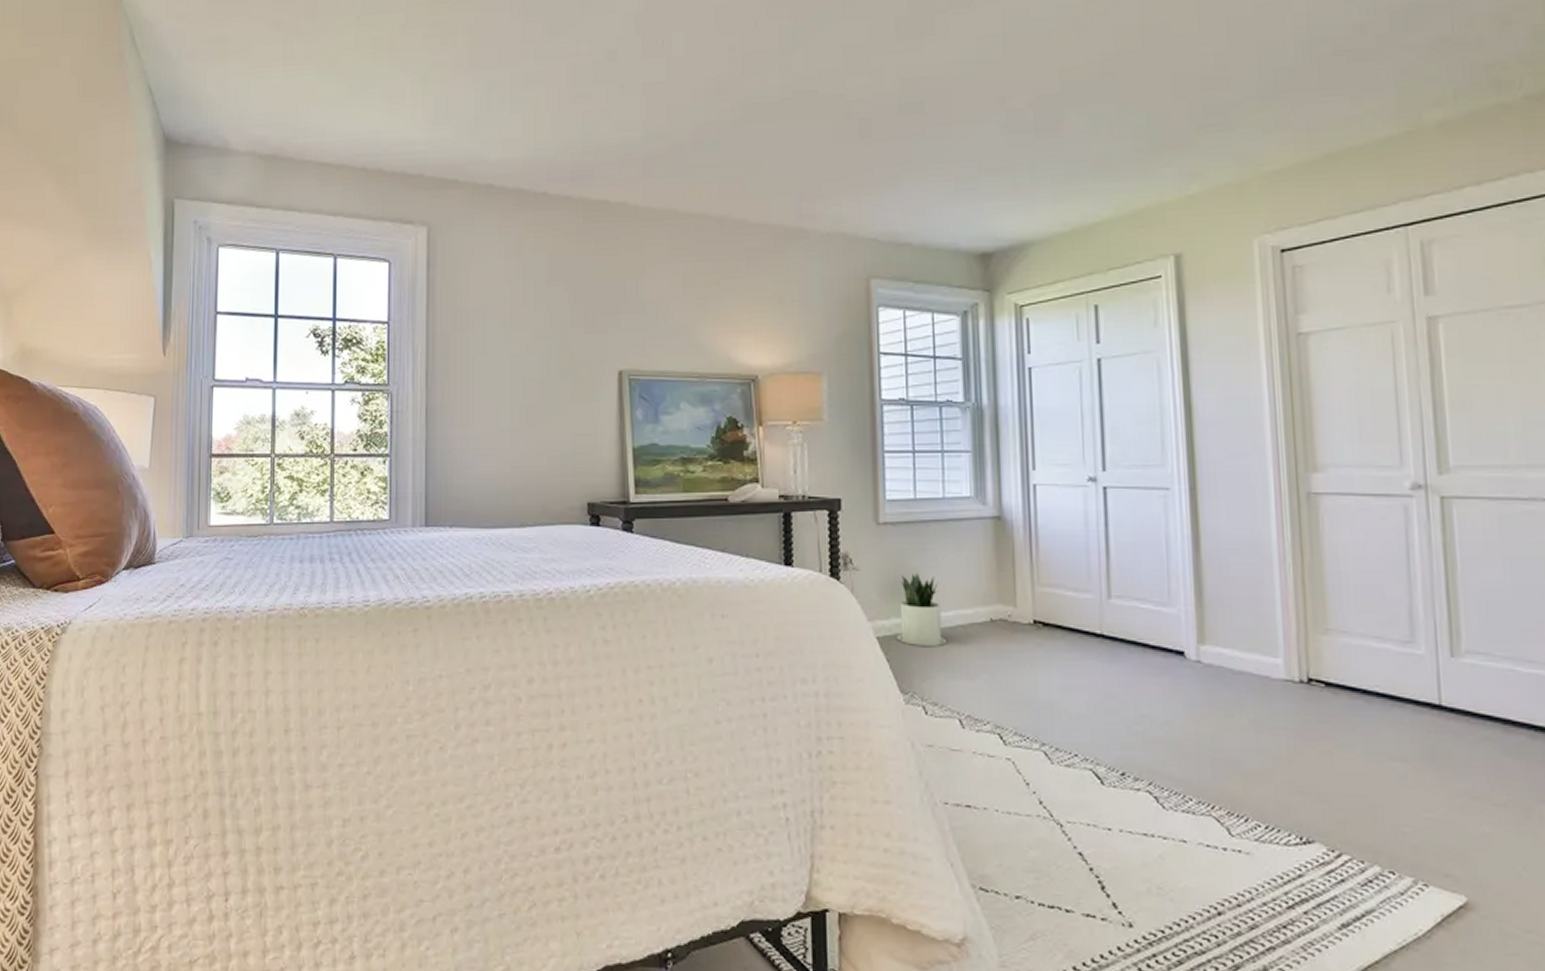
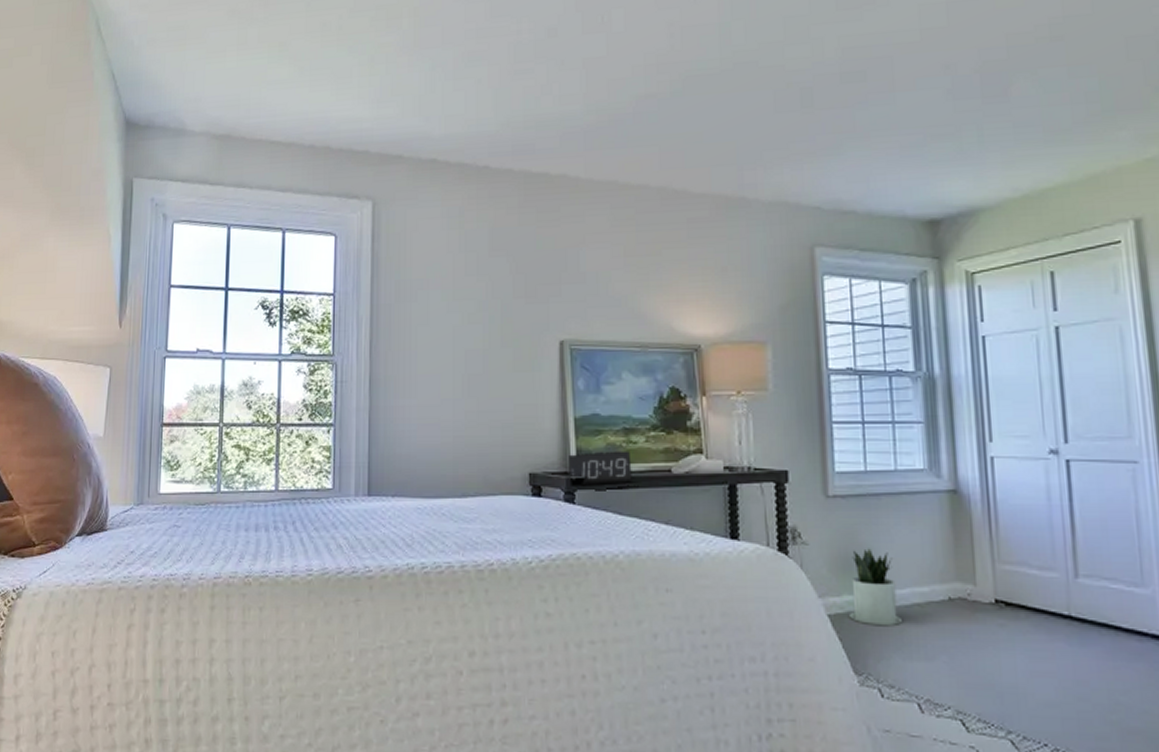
alarm clock: none [627,480,689,515] -> present [569,451,632,486]

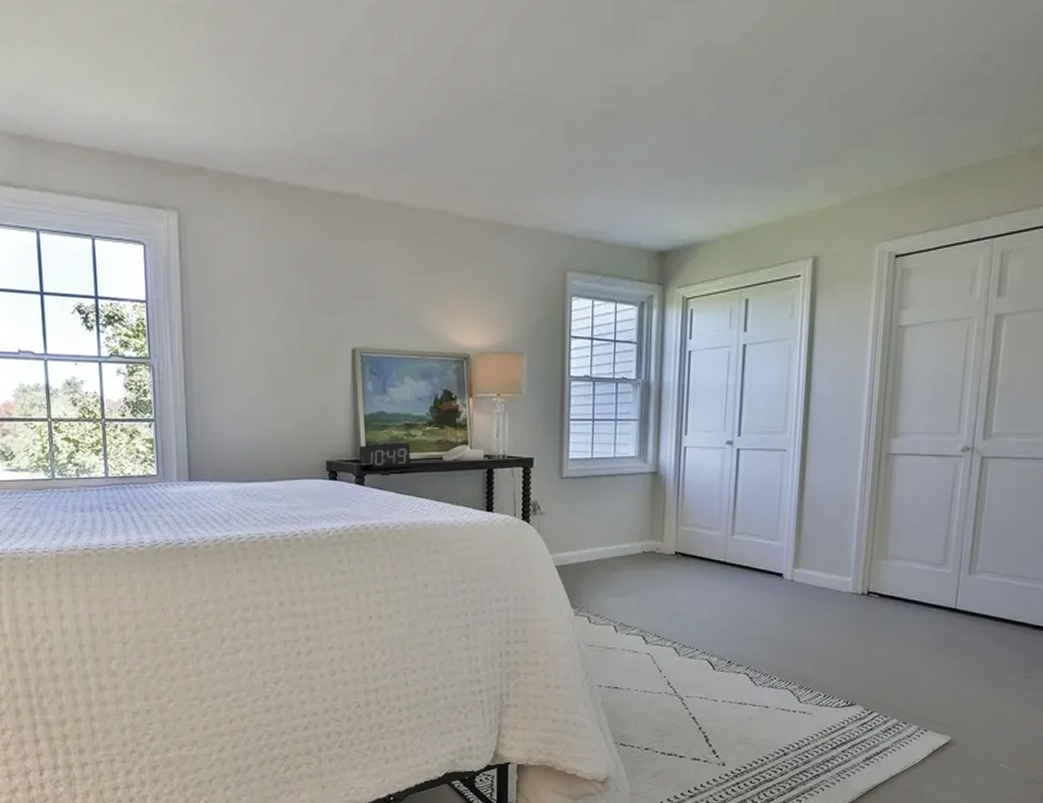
planter: present [850,548,902,627] -> none [571,517,608,573]

